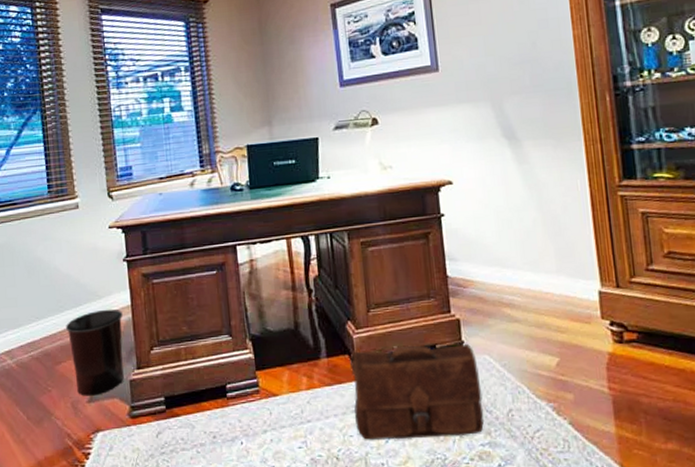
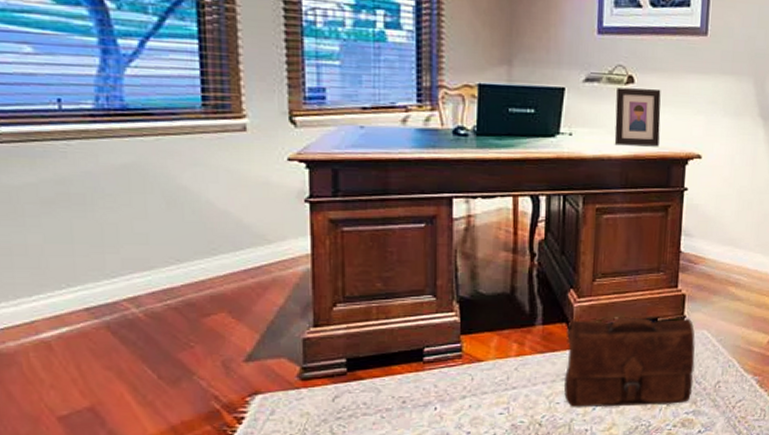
waste bin: present [66,309,124,396] -> none [219,256,299,354]
picture frame: none [364,126,410,182] -> present [614,88,661,147]

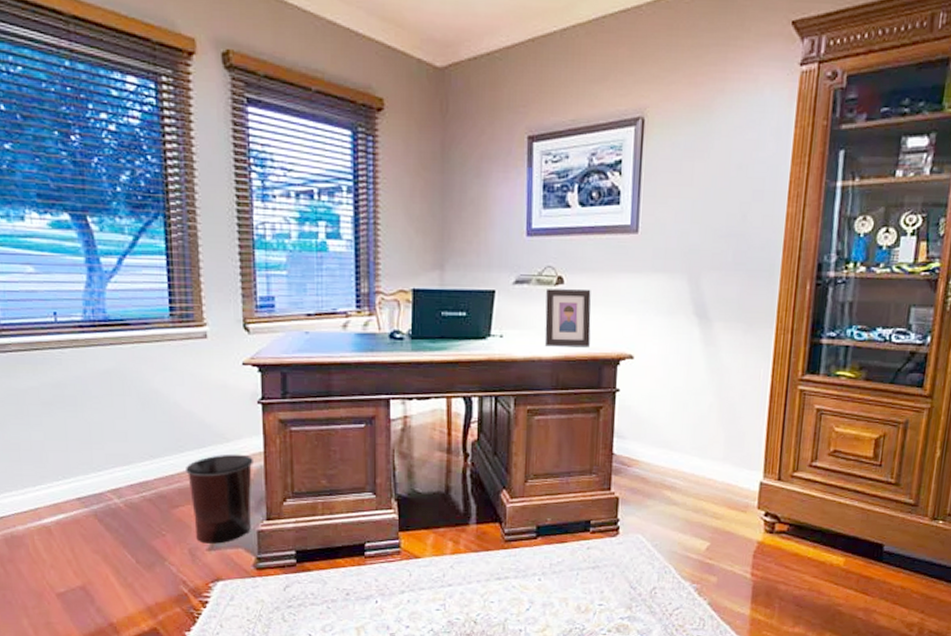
waste bin: none [219,256,299,354] -> present [186,454,253,544]
briefcase: present [563,318,695,407] -> none [497,520,630,609]

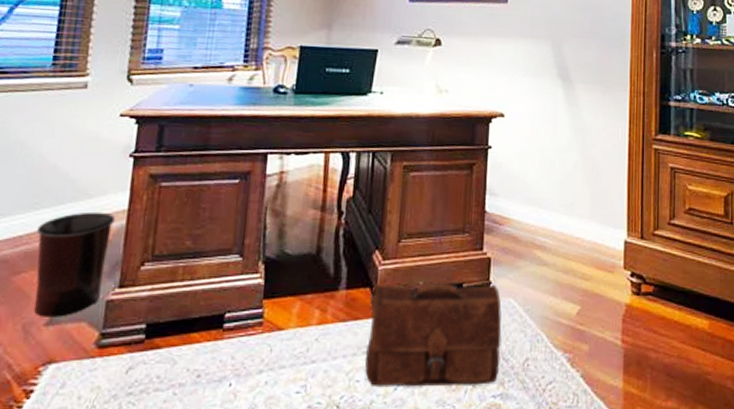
briefcase: none [497,520,630,609] -> present [364,283,502,387]
picture frame: present [544,289,591,348] -> none [422,50,466,106]

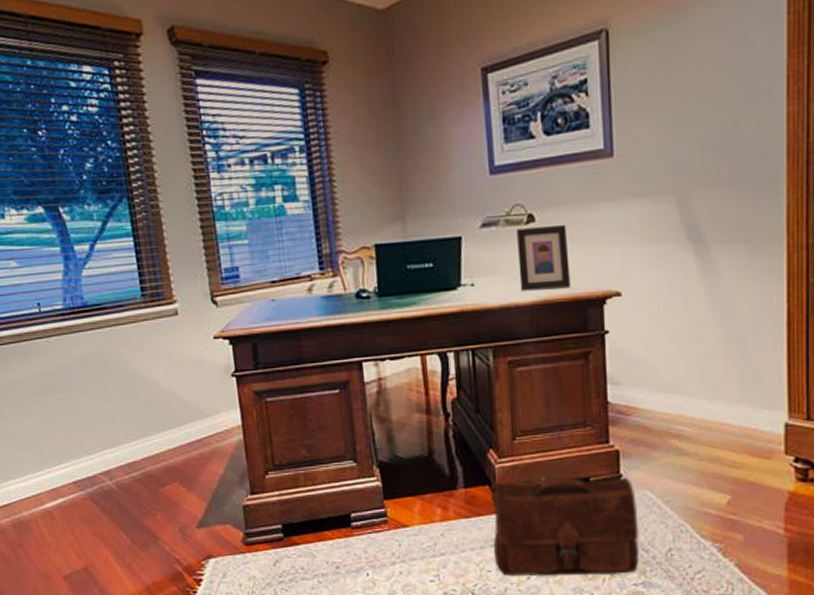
waste bin: present [34,211,115,317] -> none [169,429,237,521]
picture frame: none [422,50,466,106] -> present [517,224,570,291]

